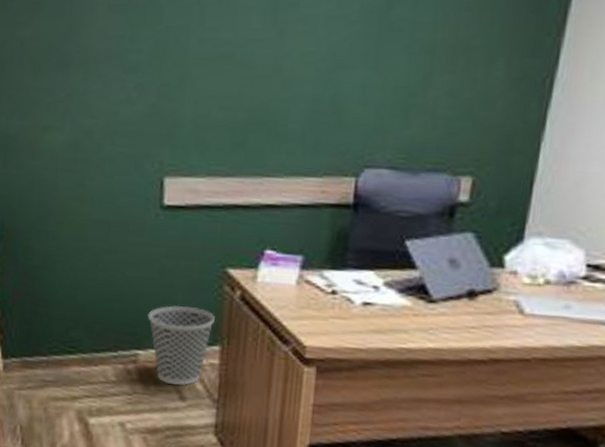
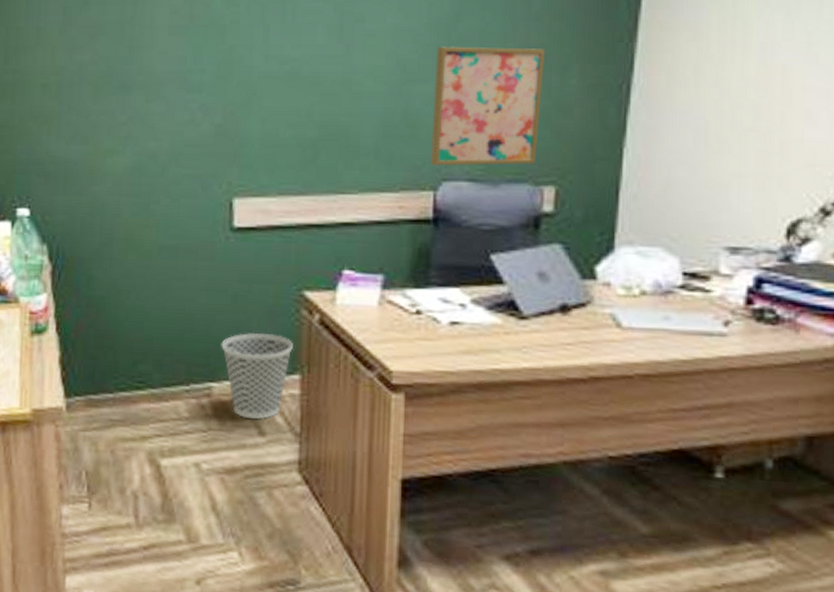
wall art: none [354,34,474,155] -> present [430,46,546,166]

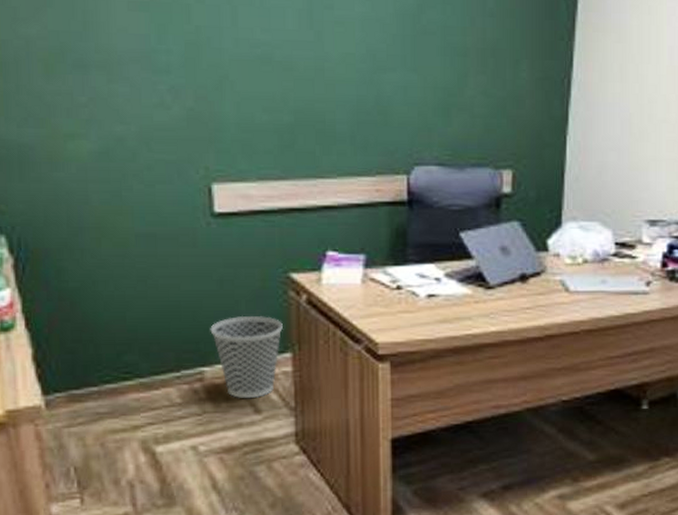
wall art: present [430,46,546,166] -> none [402,37,500,151]

